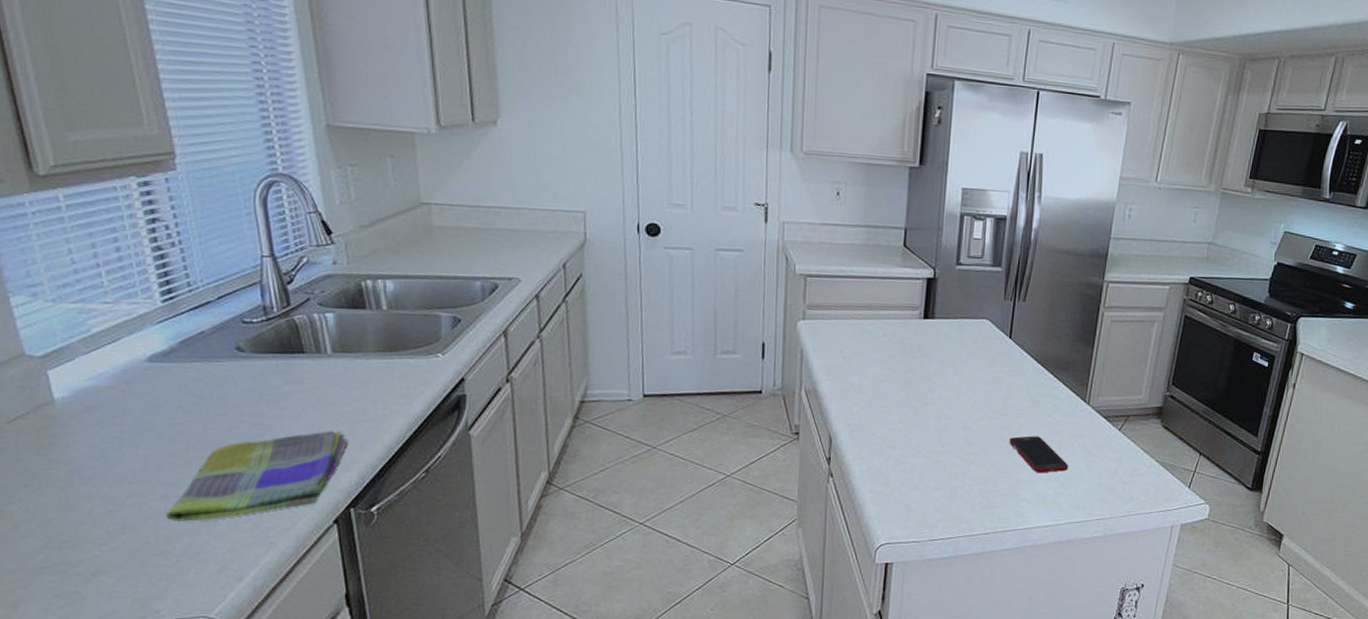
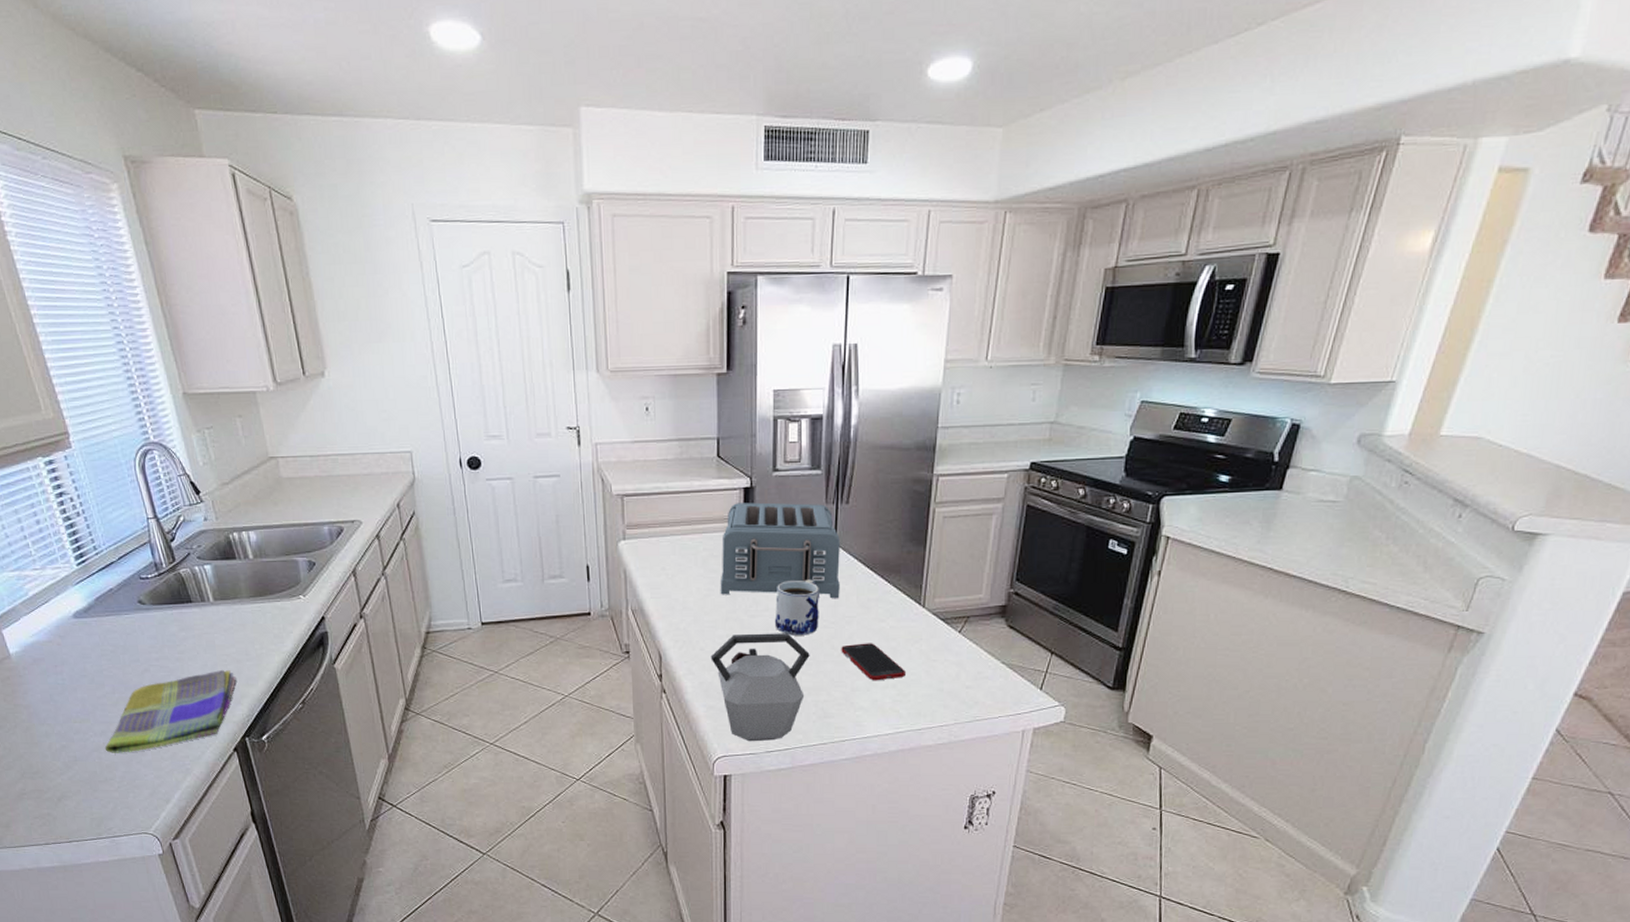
kettle: none [881,421,979,530] -> present [710,633,810,742]
toaster: none [896,292,1015,392] -> present [720,502,840,599]
mug: none [947,370,992,426] -> present [774,579,819,636]

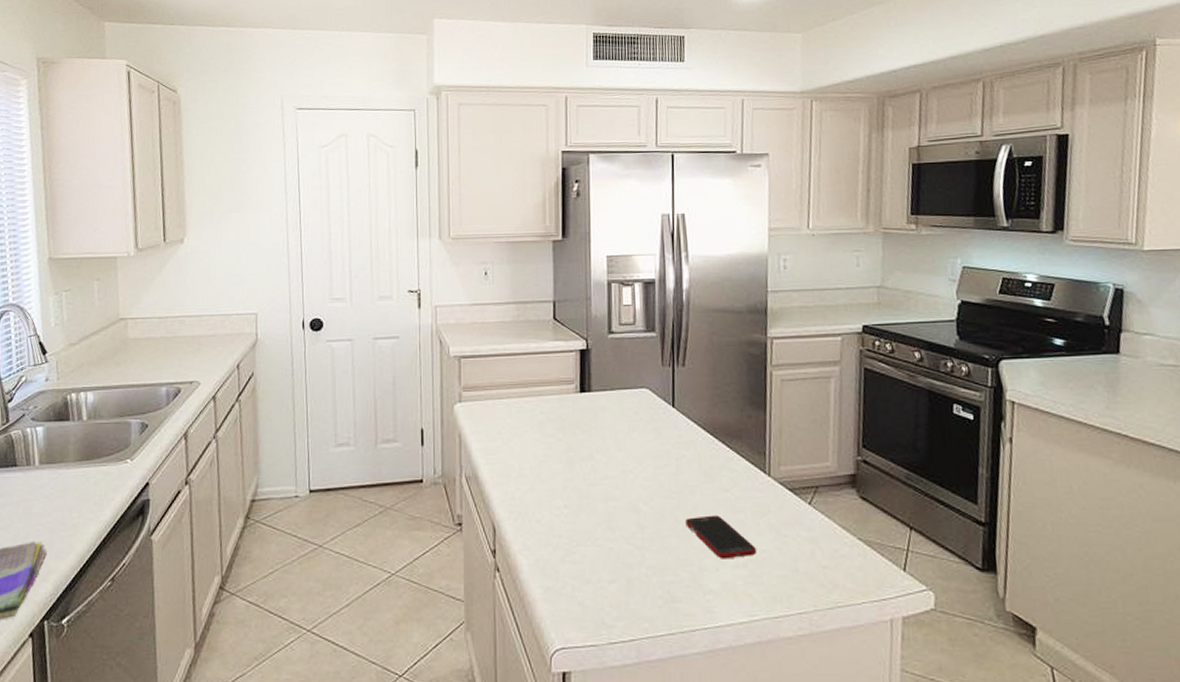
kettle: present [710,633,810,742] -> none [547,504,653,631]
toaster: present [720,502,840,599] -> none [557,365,681,466]
mug: present [774,579,819,636] -> none [614,445,661,507]

